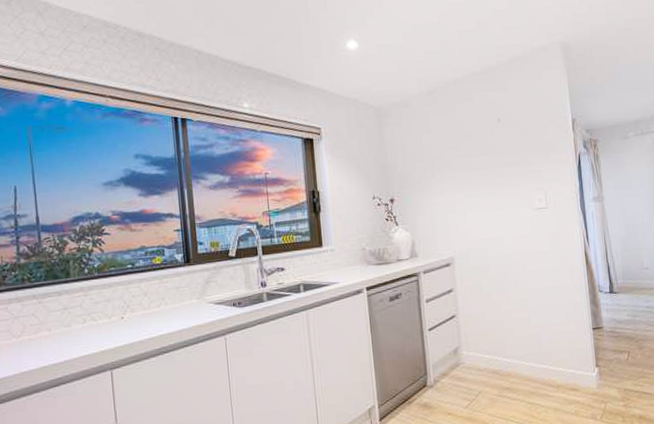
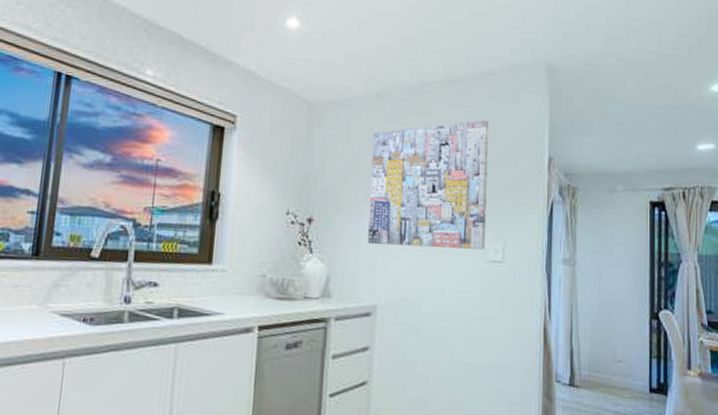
wall art: none [430,97,531,211] -> present [368,119,489,250]

